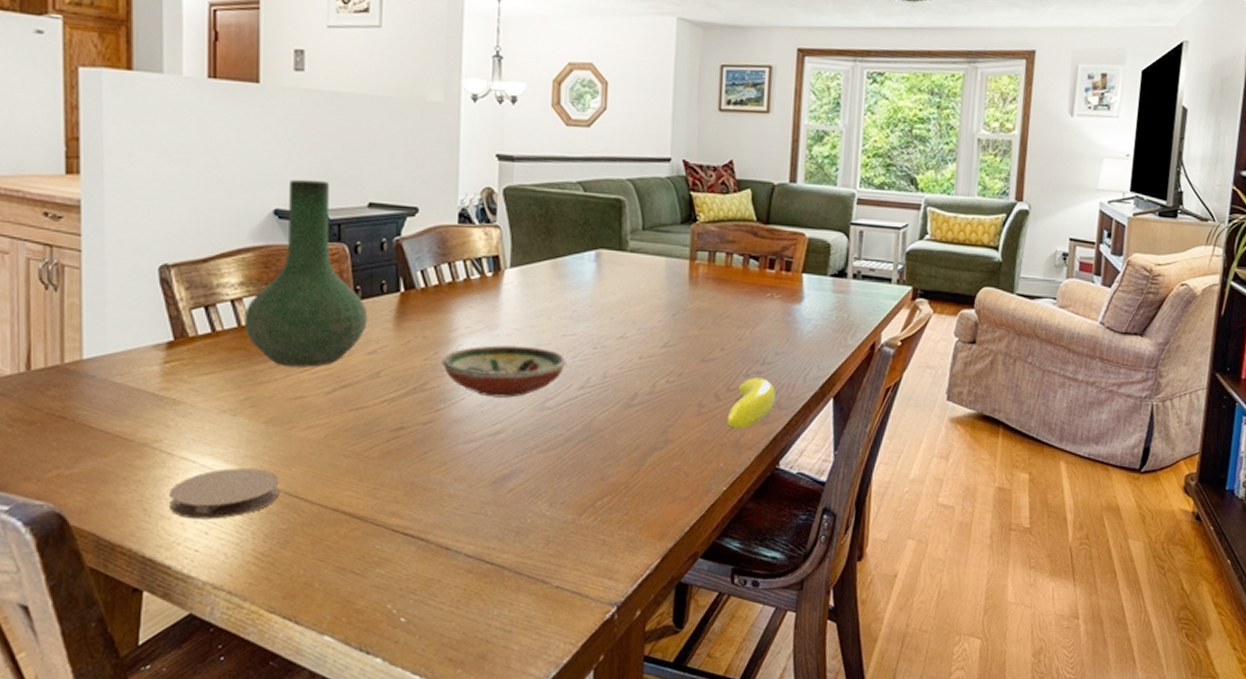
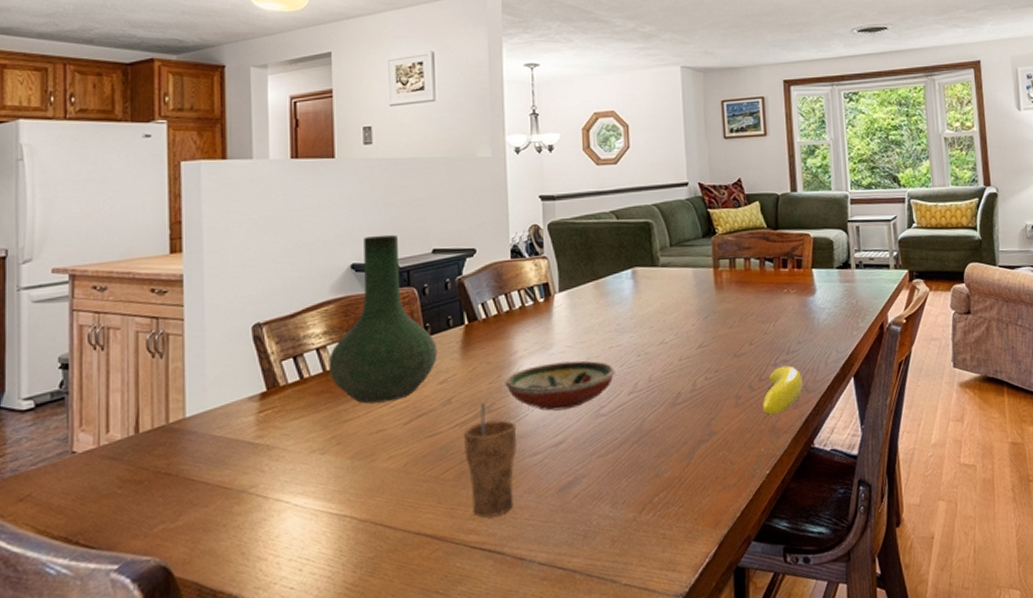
coaster: present [170,468,280,519] -> none [266,501,366,558]
cup: none [392,380,452,501] -> present [464,402,517,518]

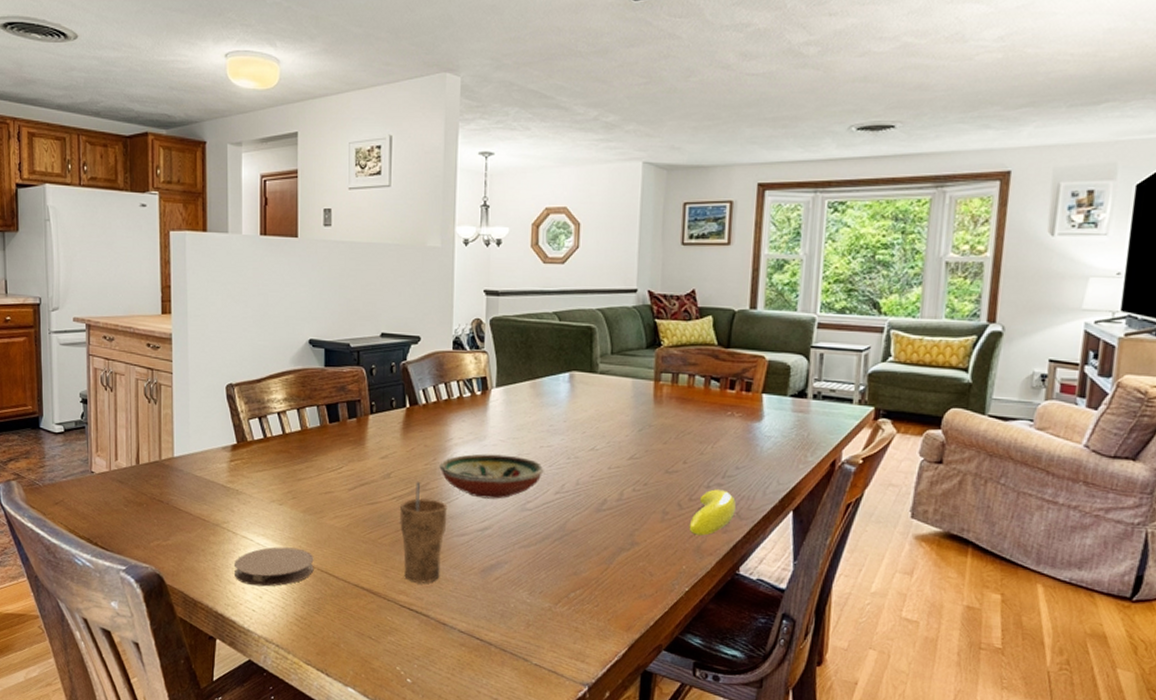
coaster: none [266,501,366,558] -> present [235,546,314,587]
vase: present [329,234,438,404] -> none [288,314,381,468]

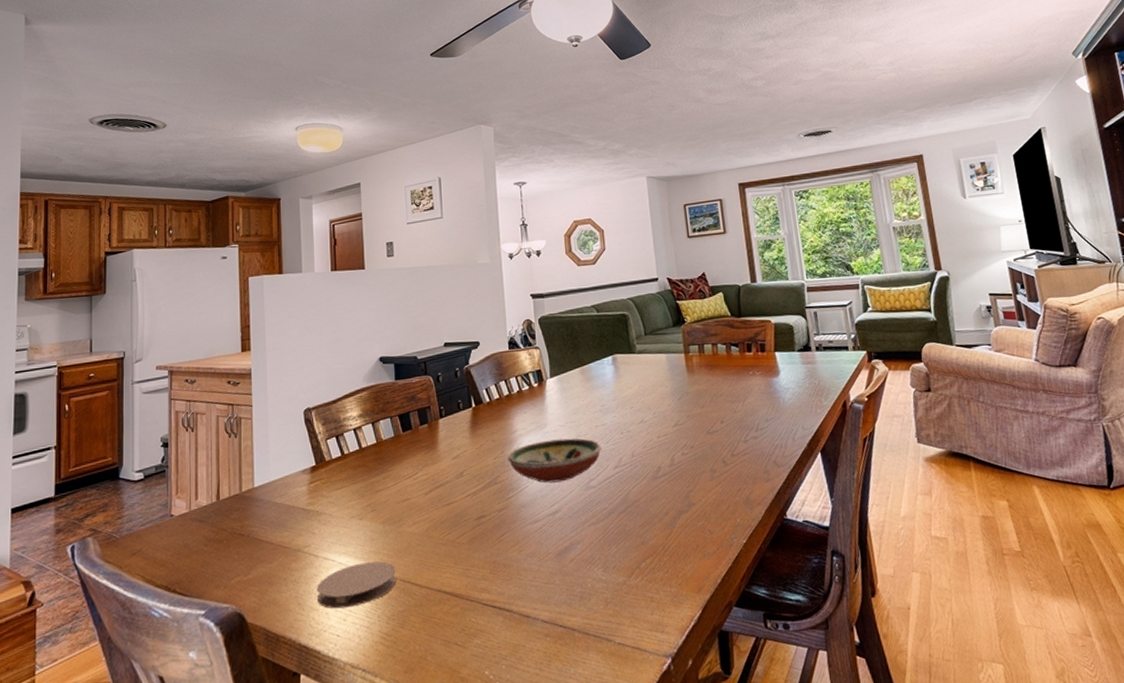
cup: present [400,481,448,583] -> none [475,475,520,578]
banana: present [689,489,737,536] -> none [735,442,773,488]

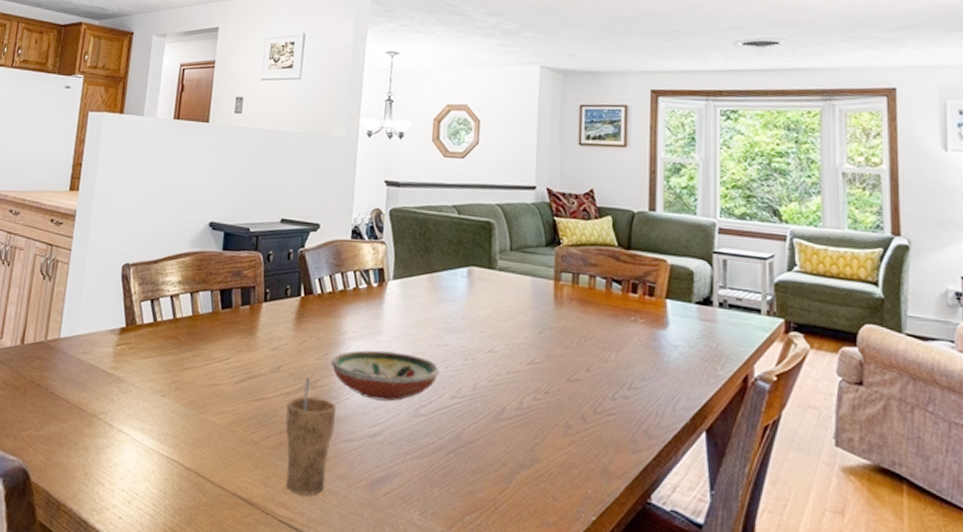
coaster: present [317,561,396,609] -> none [105,443,192,490]
cup: none [475,475,520,578] -> present [285,377,337,496]

